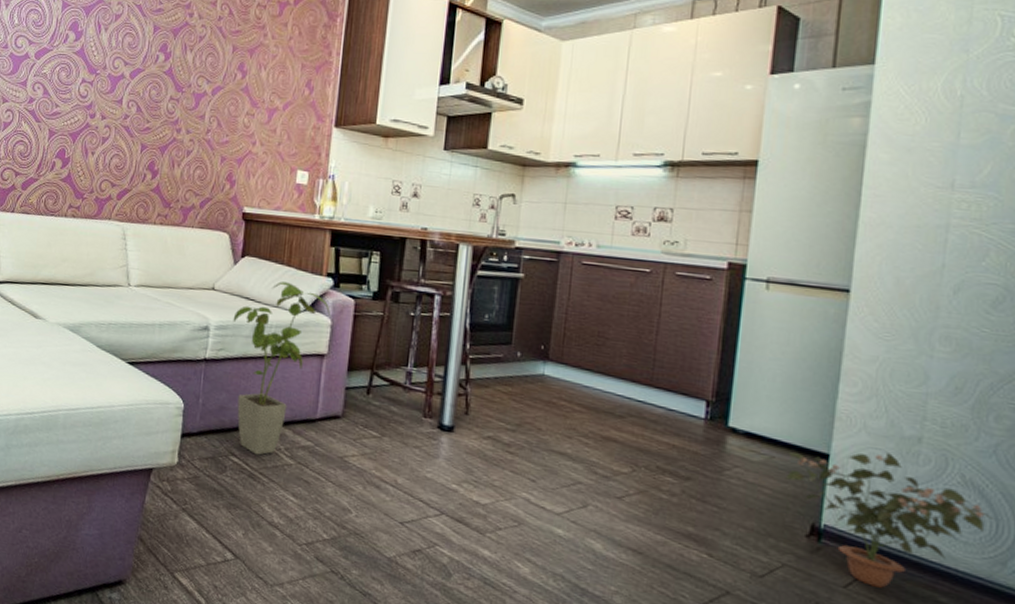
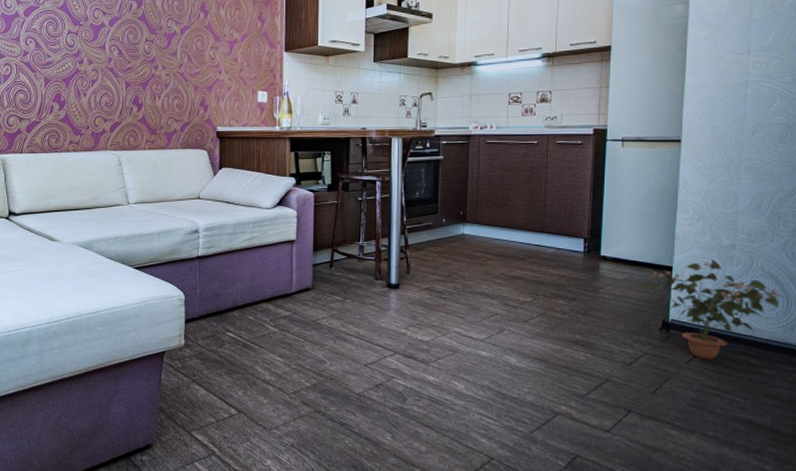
house plant: present [232,281,331,455] -> none [217,185,296,328]

